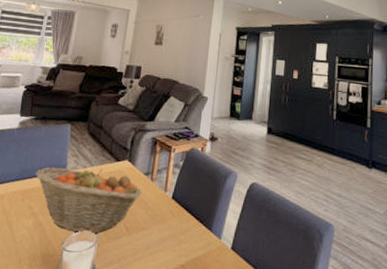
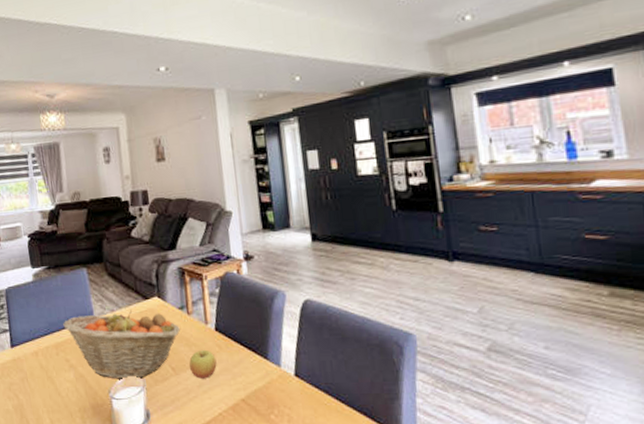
apple: none [142,214,167,242] -> present [189,349,217,379]

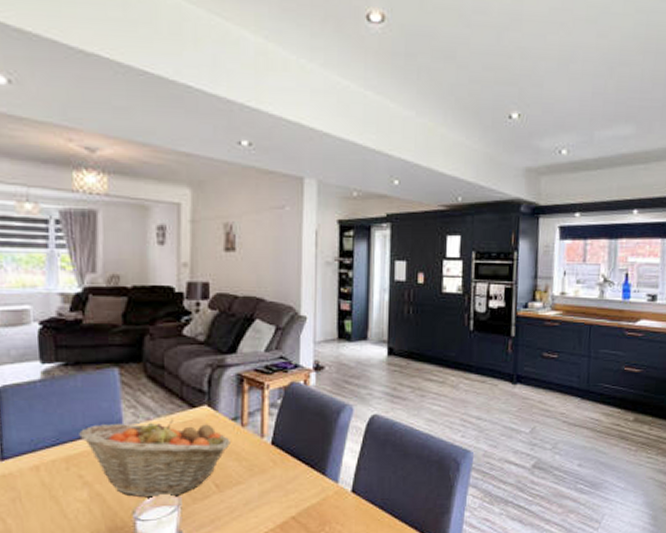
apple: present [189,349,217,379] -> none [237,464,269,496]

